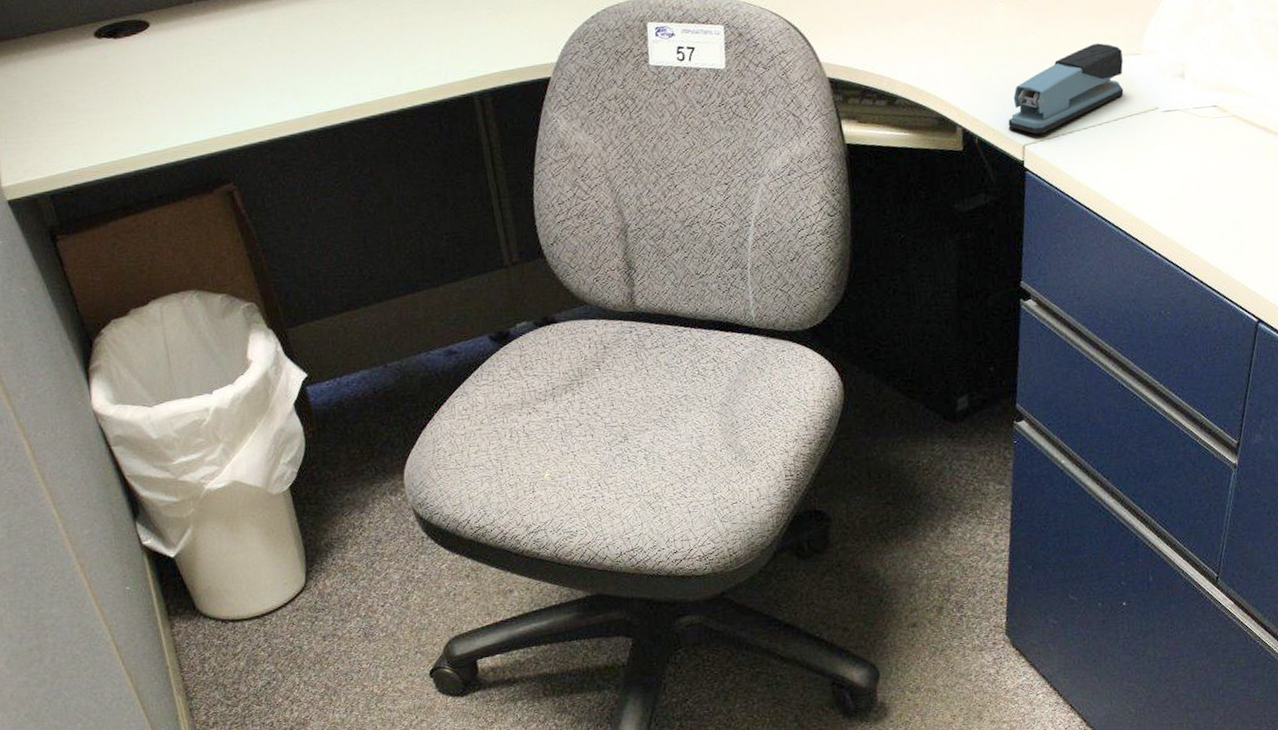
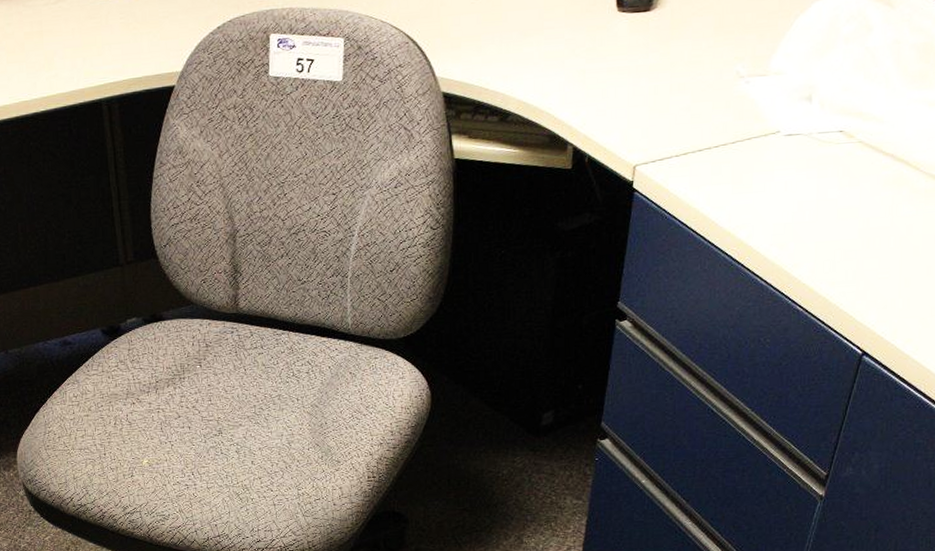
stapler: present [1008,43,1124,134] -> none [620,63,747,155]

